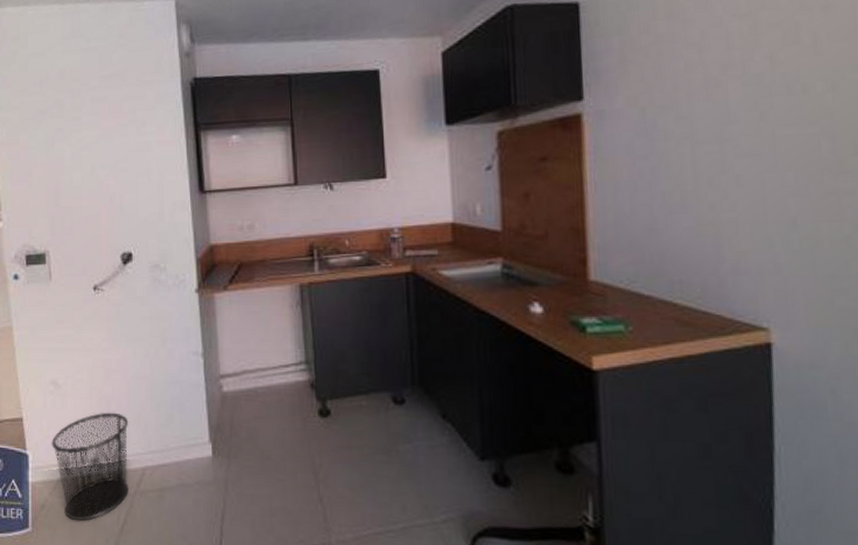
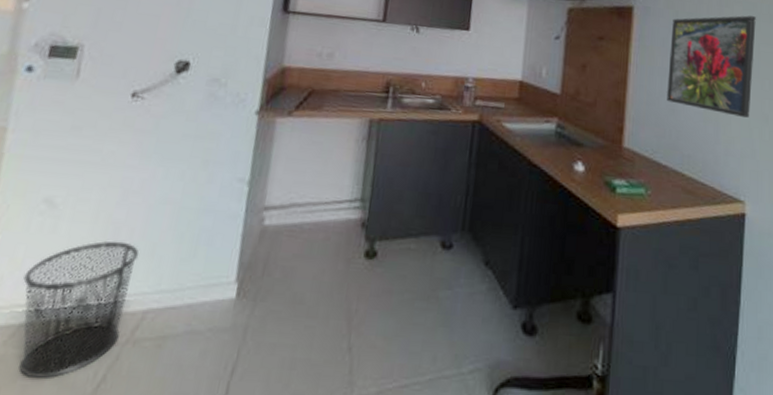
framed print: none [638,92,767,225] -> present [667,15,756,118]

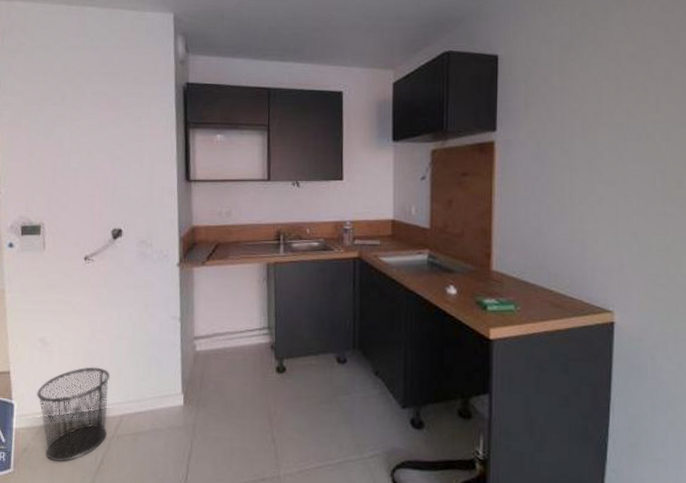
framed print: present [667,15,756,118] -> none [532,136,622,235]

